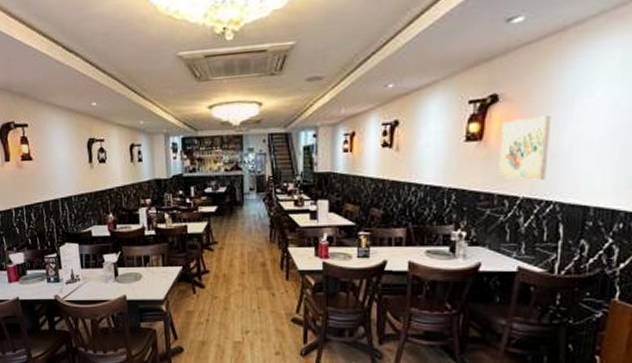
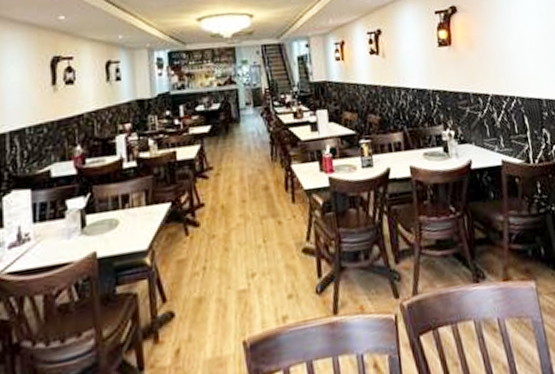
wall art: present [498,115,552,180] -> none [463,23,506,79]

